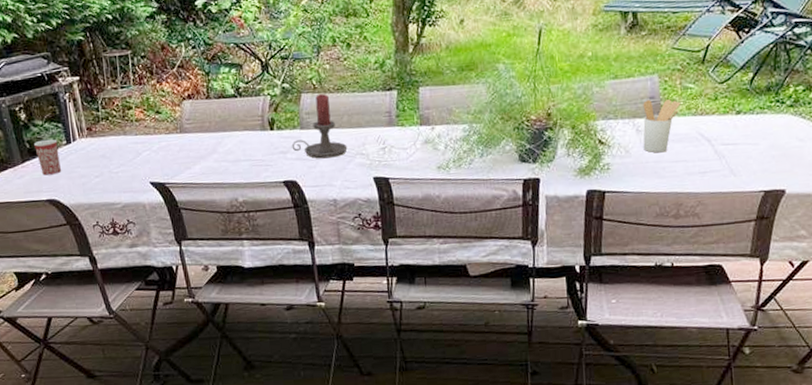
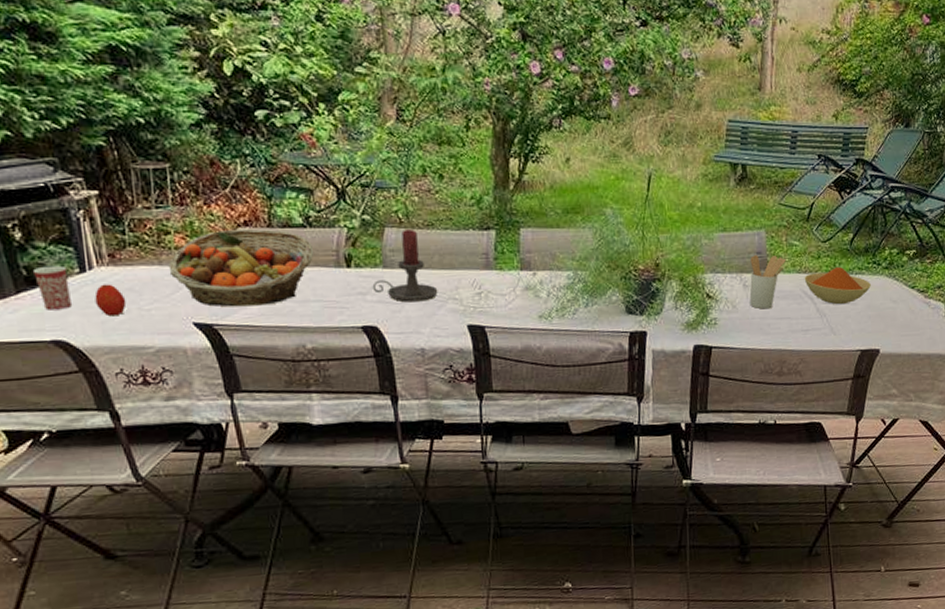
apple: none [77,152,101,178] -> present [94,284,127,315]
fruit basket: none [131,100,244,168] -> present [168,229,314,307]
bowl: none [700,107,775,146] -> present [804,266,872,305]

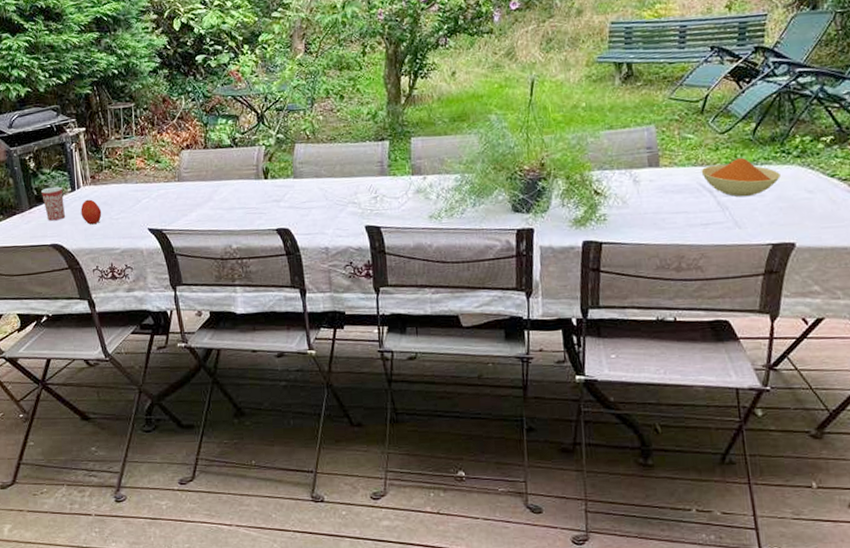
fruit basket: present [168,229,314,307] -> none [131,150,239,215]
candle holder: present [372,228,438,303] -> none [285,143,340,207]
utensil holder: present [749,255,787,309] -> none [640,150,680,204]

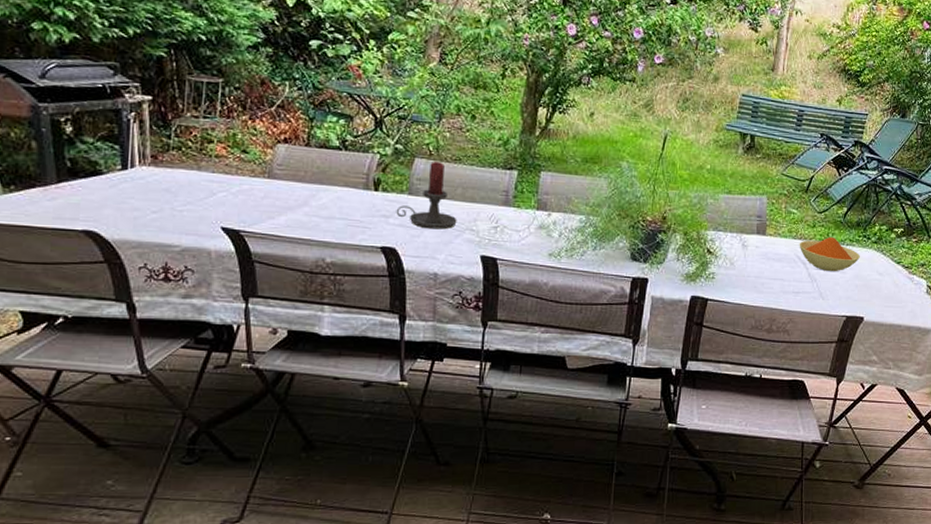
mug: present [41,186,65,221] -> none [77,160,110,202]
apple: present [80,199,102,224] -> none [131,182,161,213]
candle holder: none [285,143,340,207] -> present [396,161,457,230]

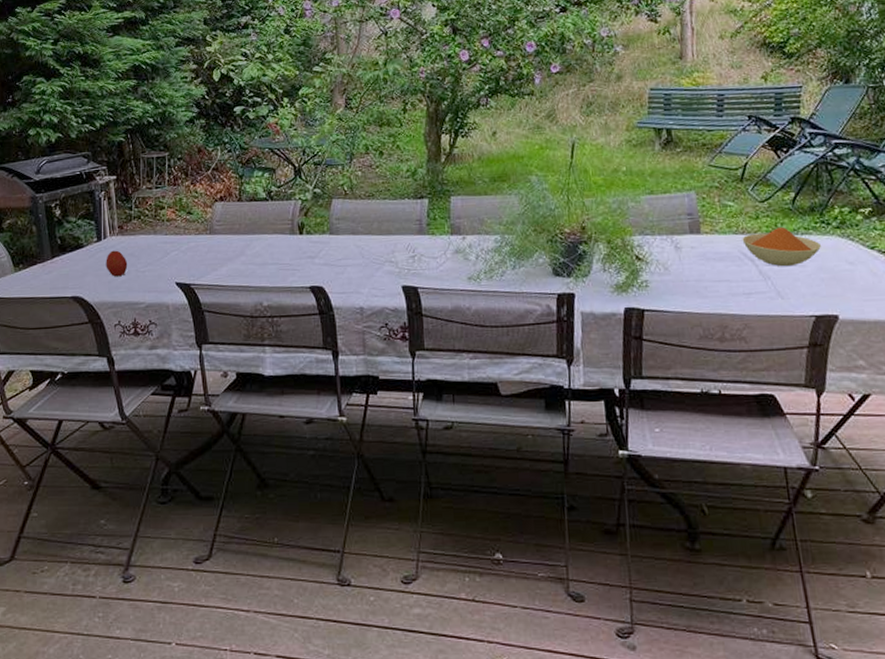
apple: none [131,182,161,213] -> present [106,250,128,276]
candle holder: present [396,161,457,230] -> none [320,199,376,265]

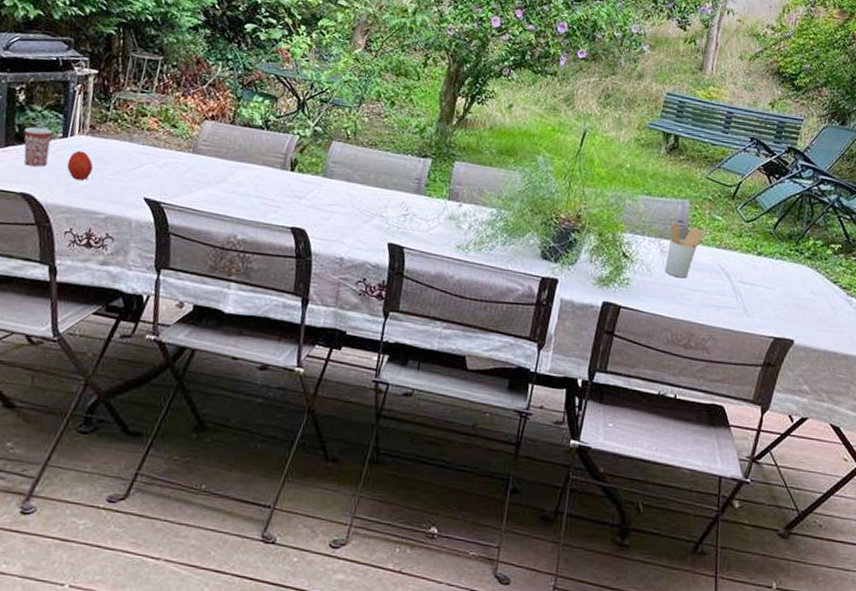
mug: none [66,236,89,272] -> present [24,127,53,167]
utensil holder: none [681,217,721,272] -> present [665,223,707,278]
bowl: present [742,226,822,267] -> none [723,248,792,288]

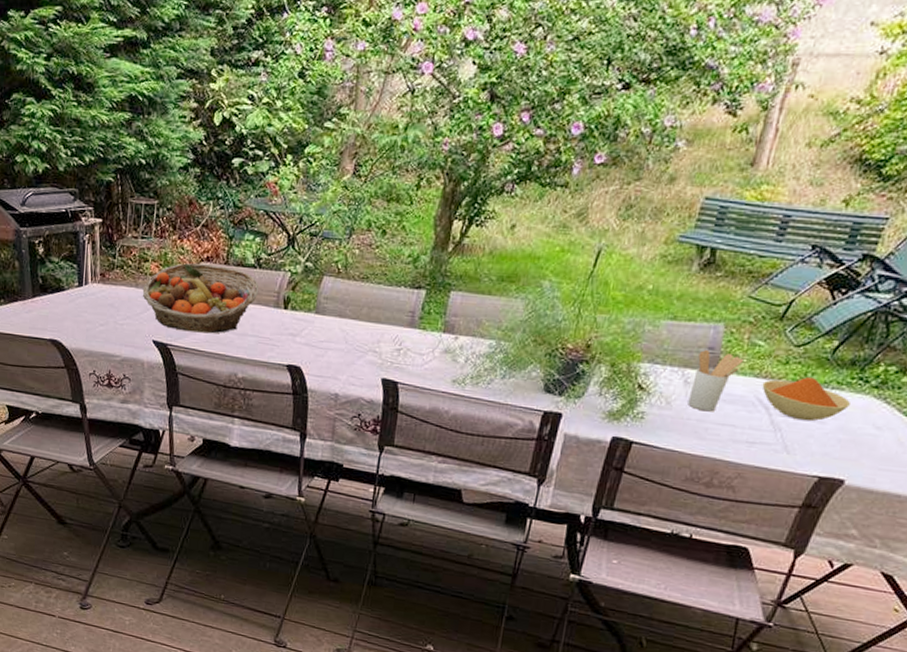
mug: present [24,127,53,167] -> none [47,277,70,315]
apple: present [66,150,94,180] -> none [85,298,107,325]
fruit basket: none [136,120,266,193] -> present [142,263,259,334]
bowl: none [723,248,792,288] -> present [762,376,852,421]

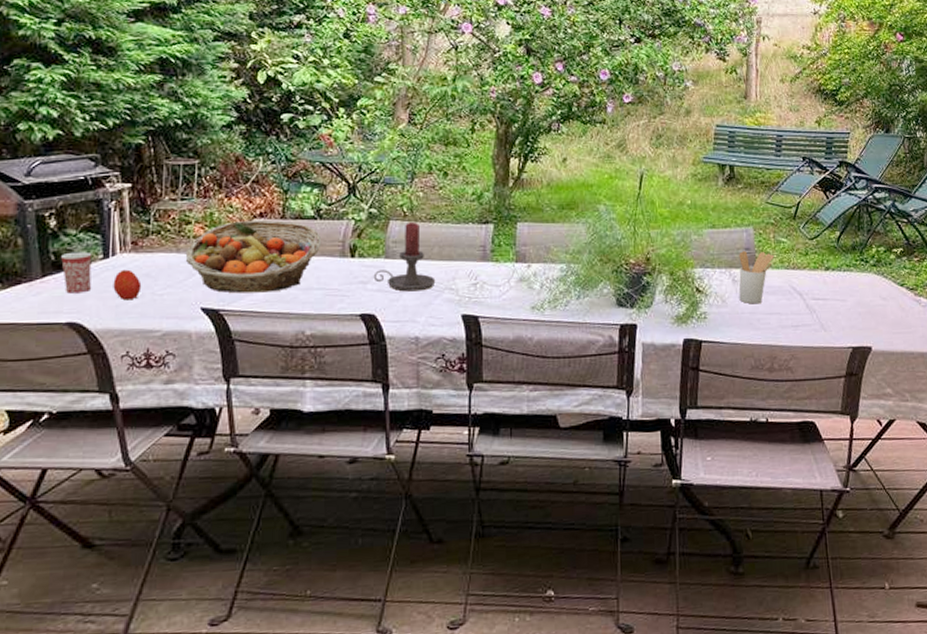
mug: none [47,277,70,315] -> present [61,251,92,294]
apple: none [85,298,107,325] -> present [113,269,142,299]
candle holder: none [302,279,361,350] -> present [373,221,436,292]
bowl: present [762,376,852,421] -> none [792,263,861,301]

